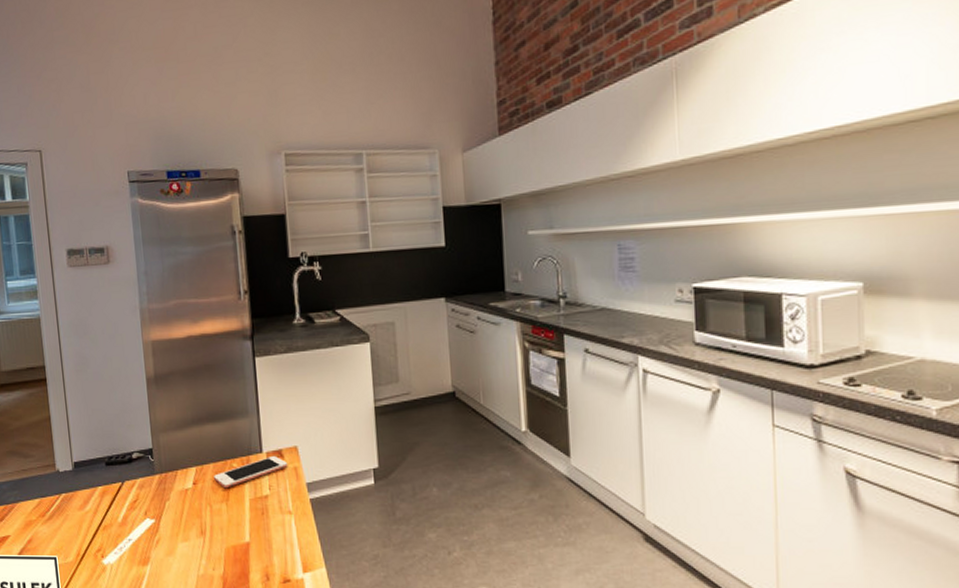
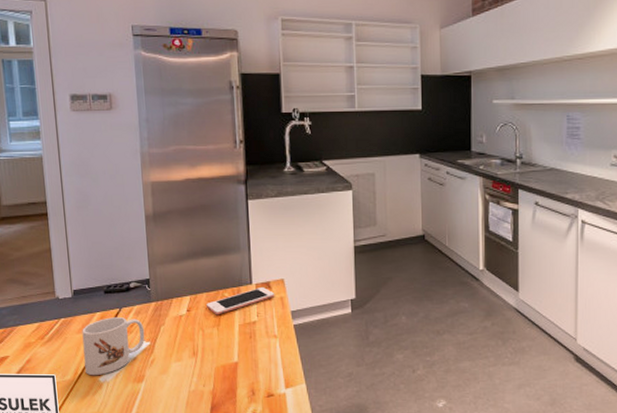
mug: none [83,492,150,558] -> present [82,317,145,376]

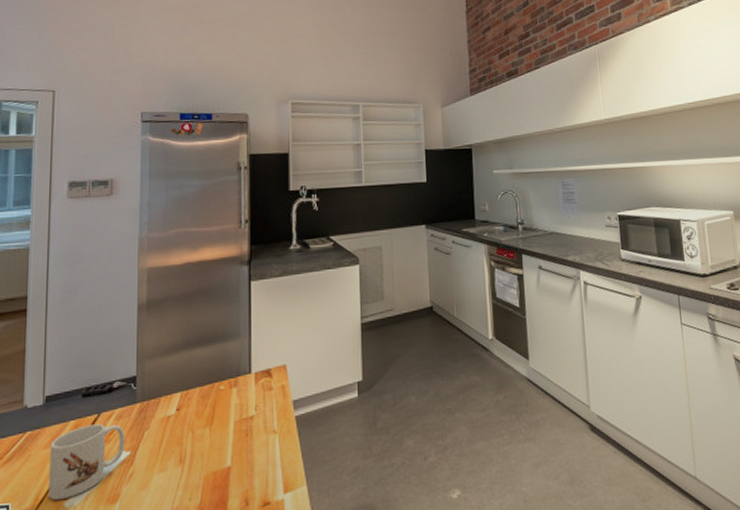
cell phone: present [207,286,275,315] -> none [199,375,276,413]

